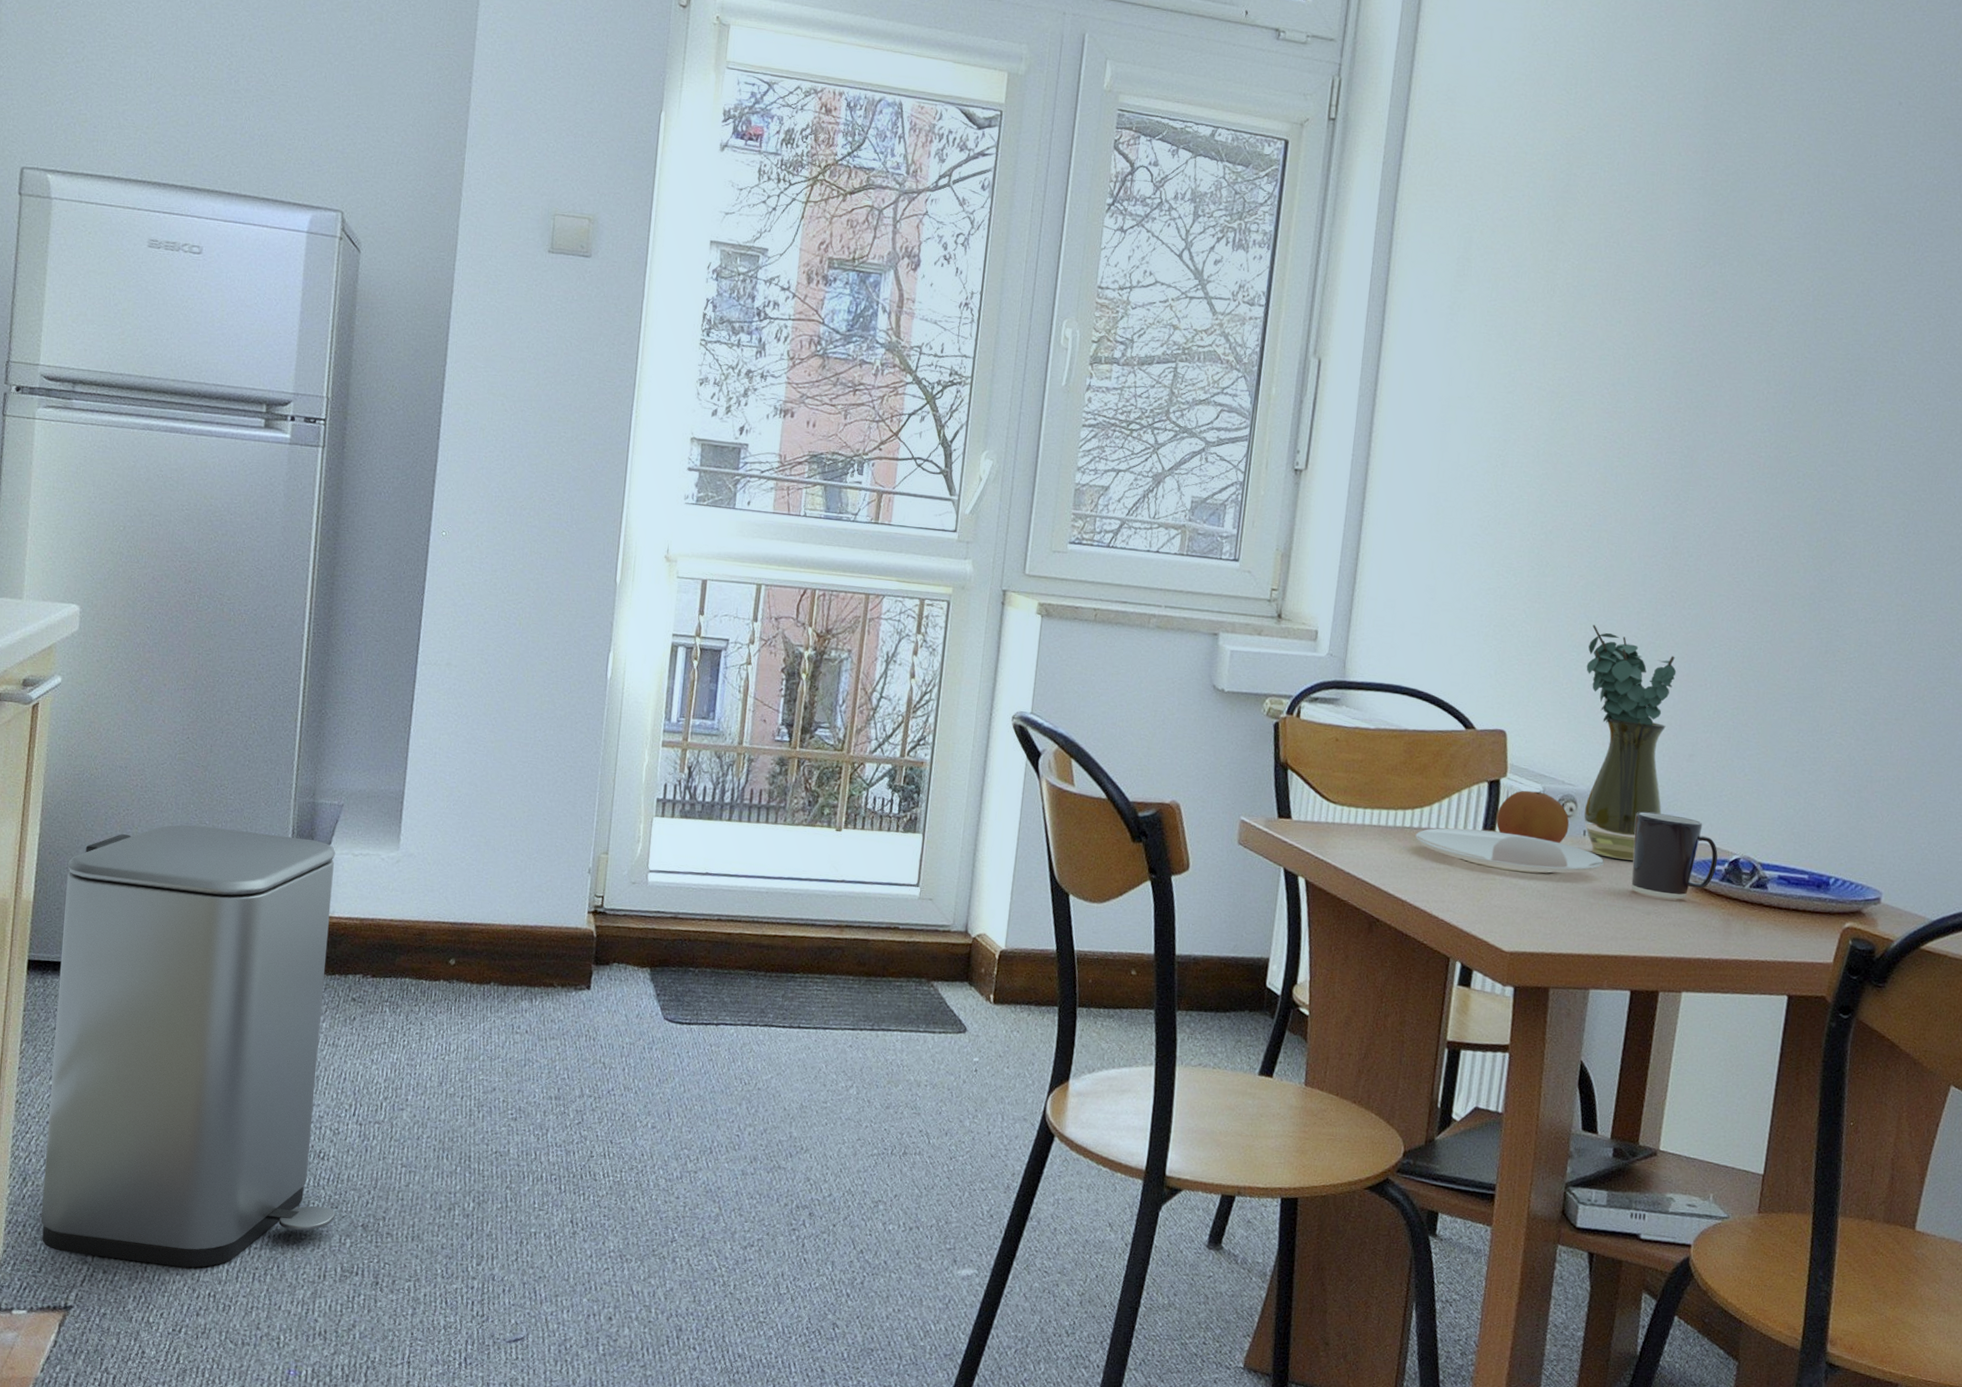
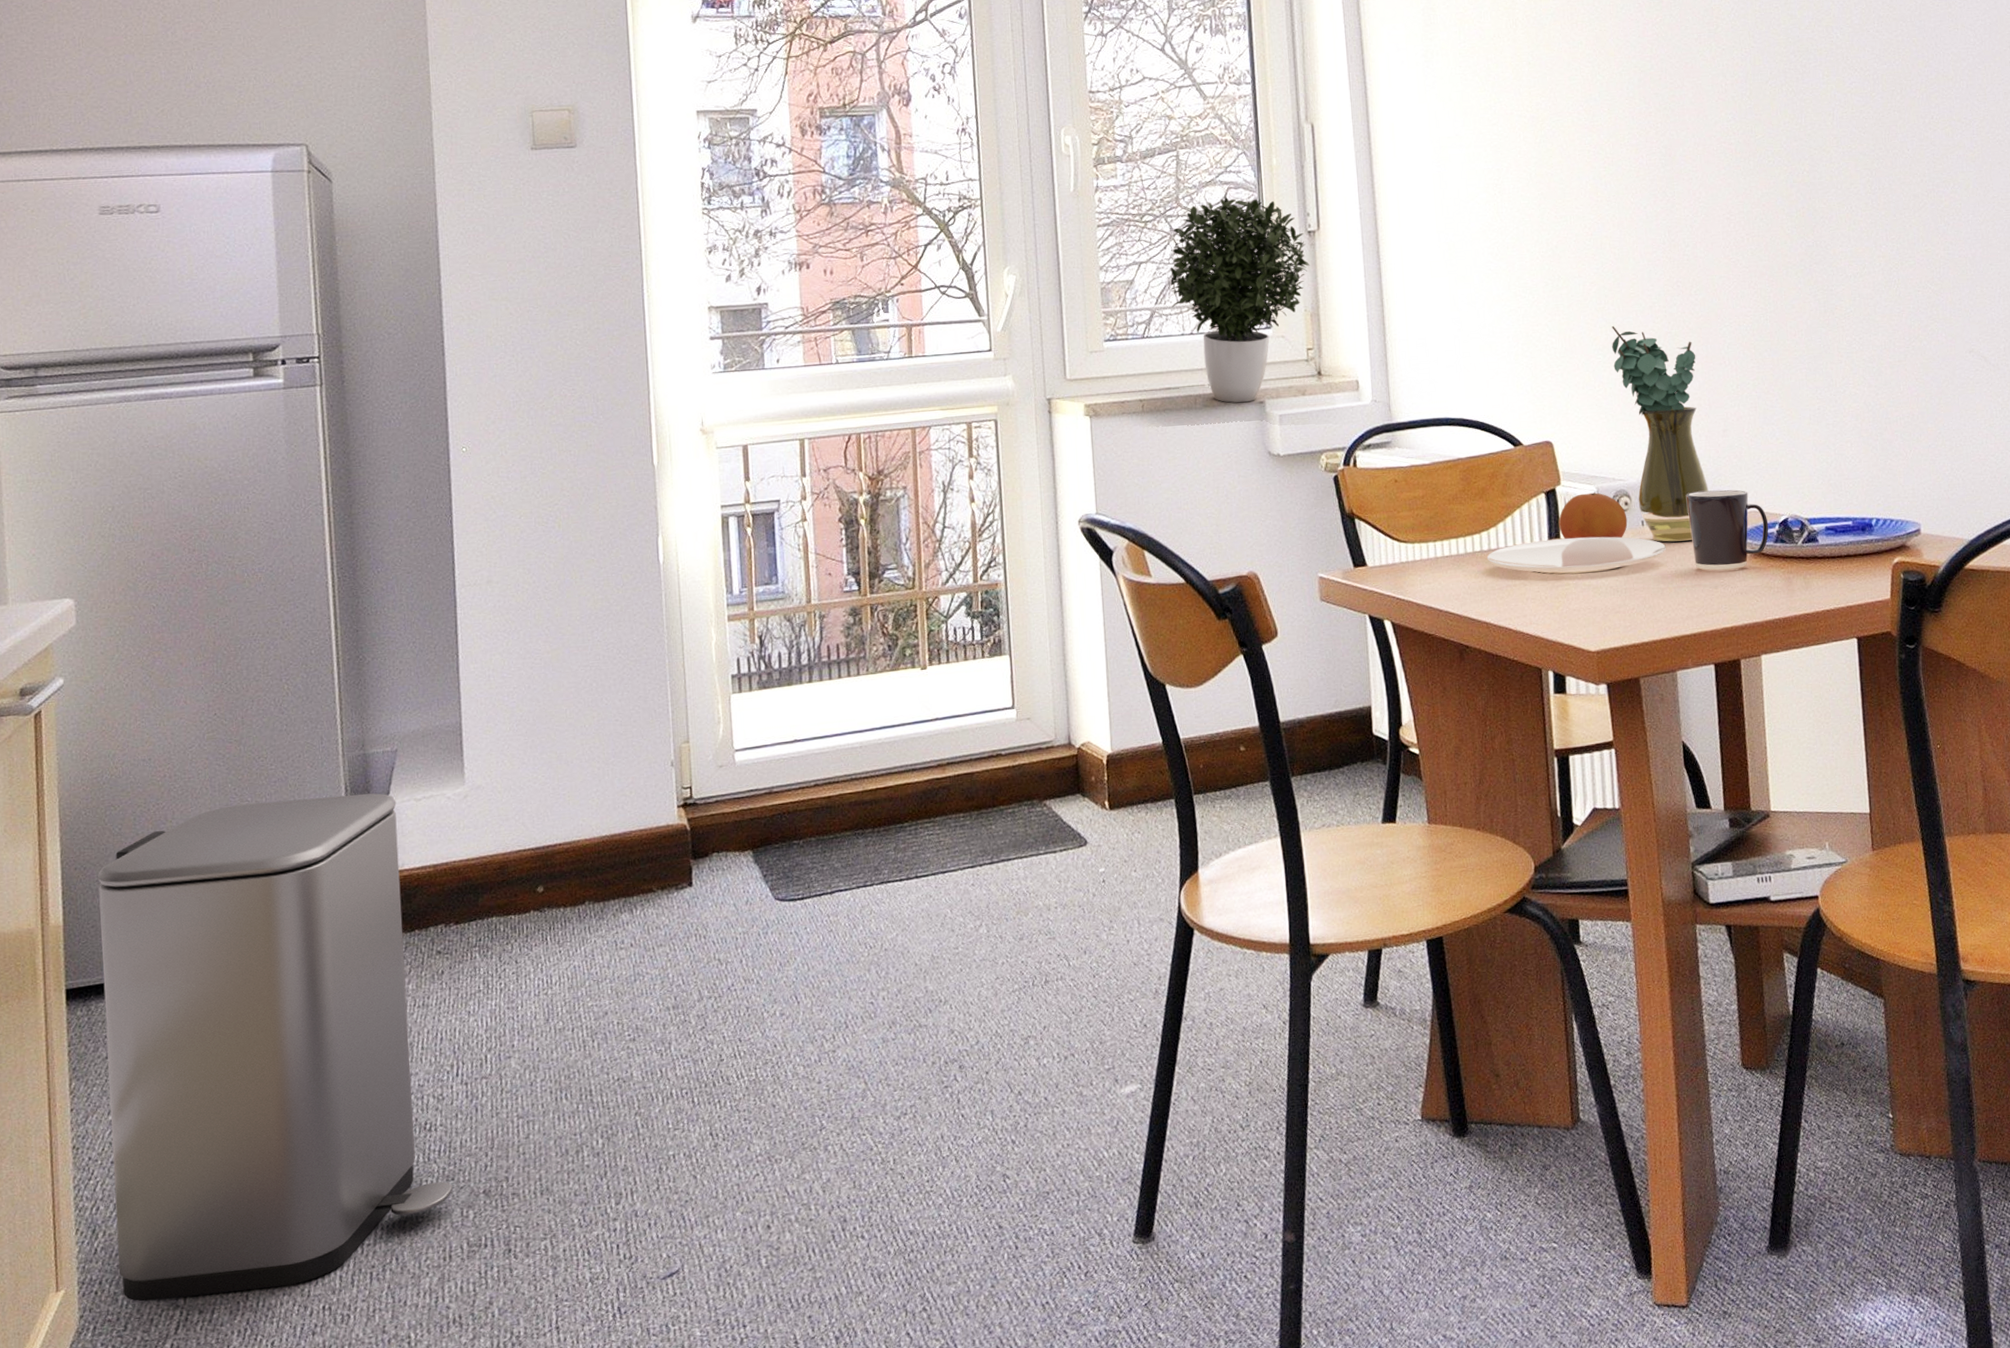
potted plant: none [1142,418,1291,631] -> present [1170,196,1310,403]

